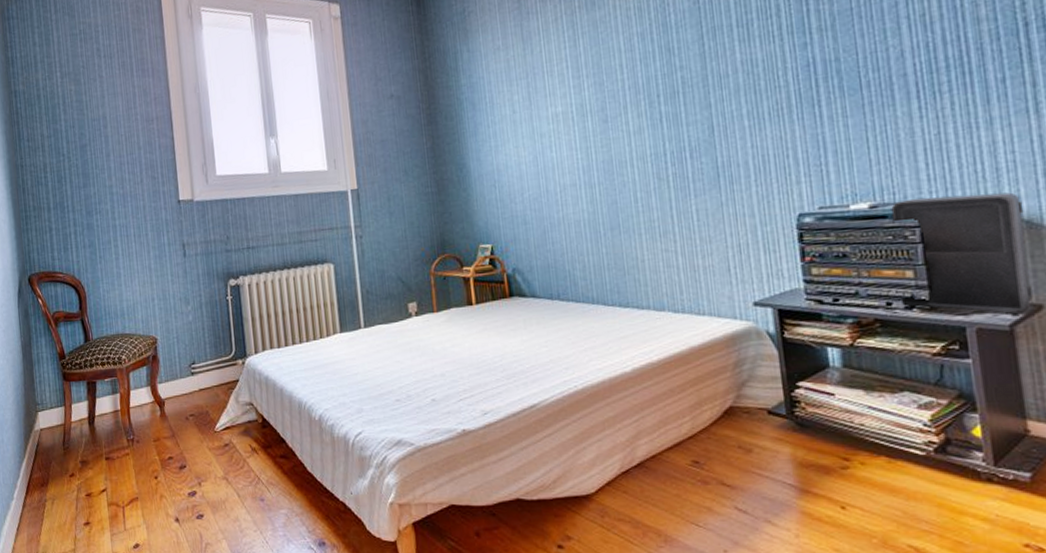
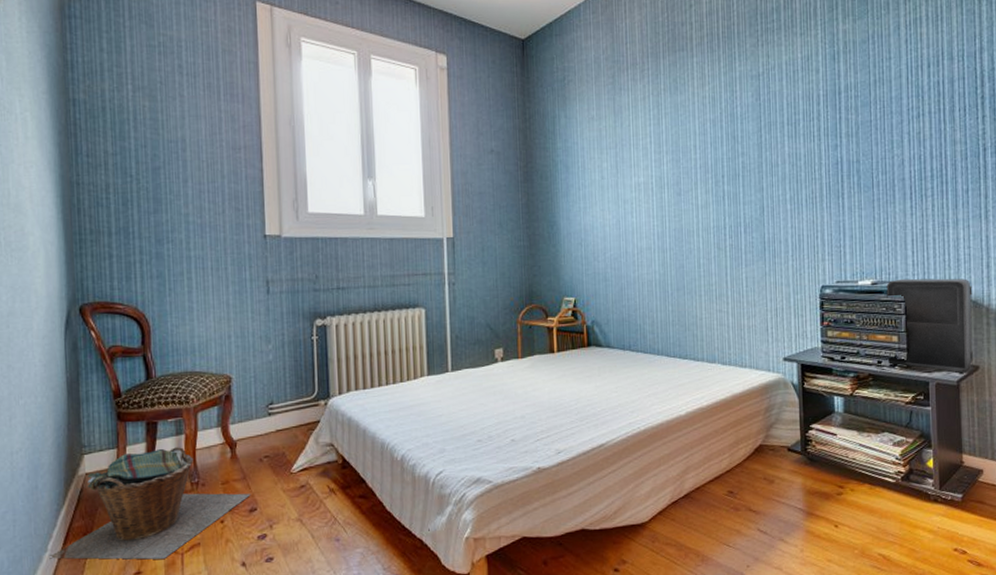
laundry basket: none [15,405,180,512] -> present [49,447,251,560]

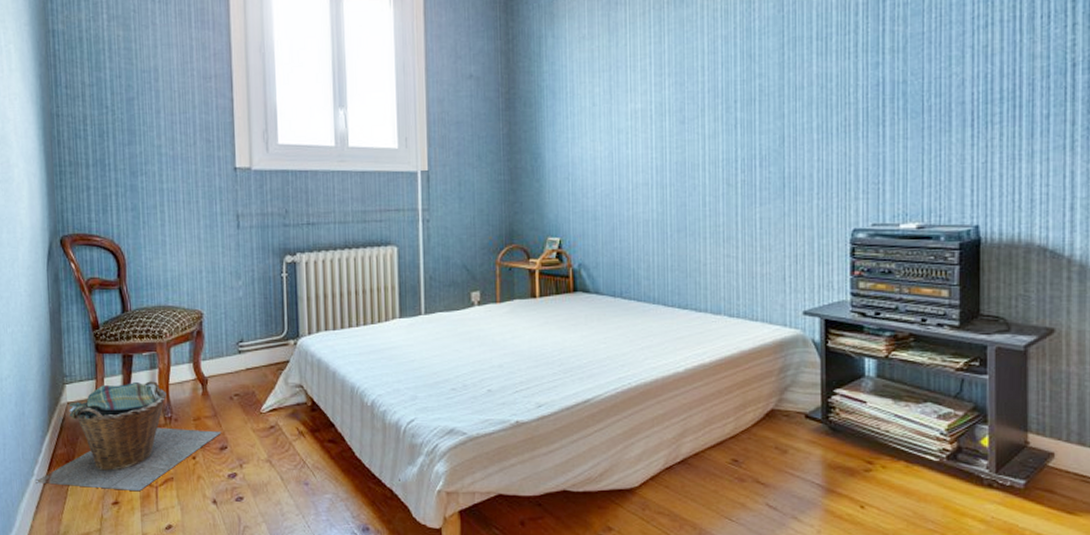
speaker: present [886,278,973,375] -> none [935,222,1050,339]

